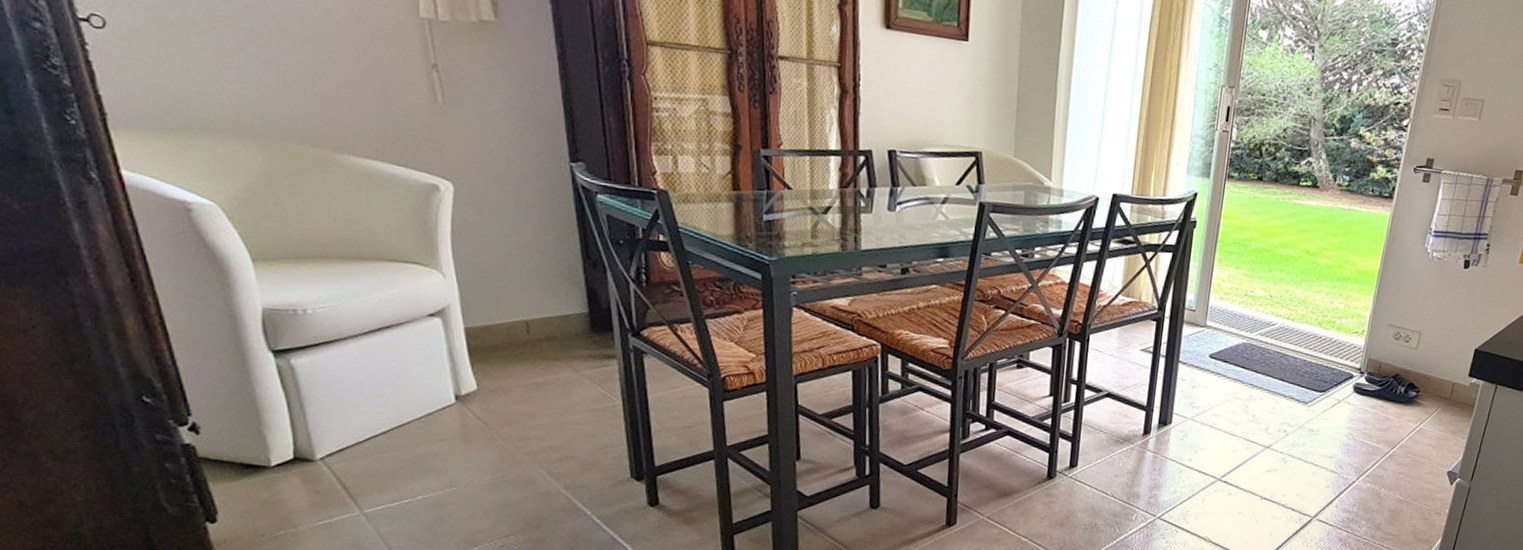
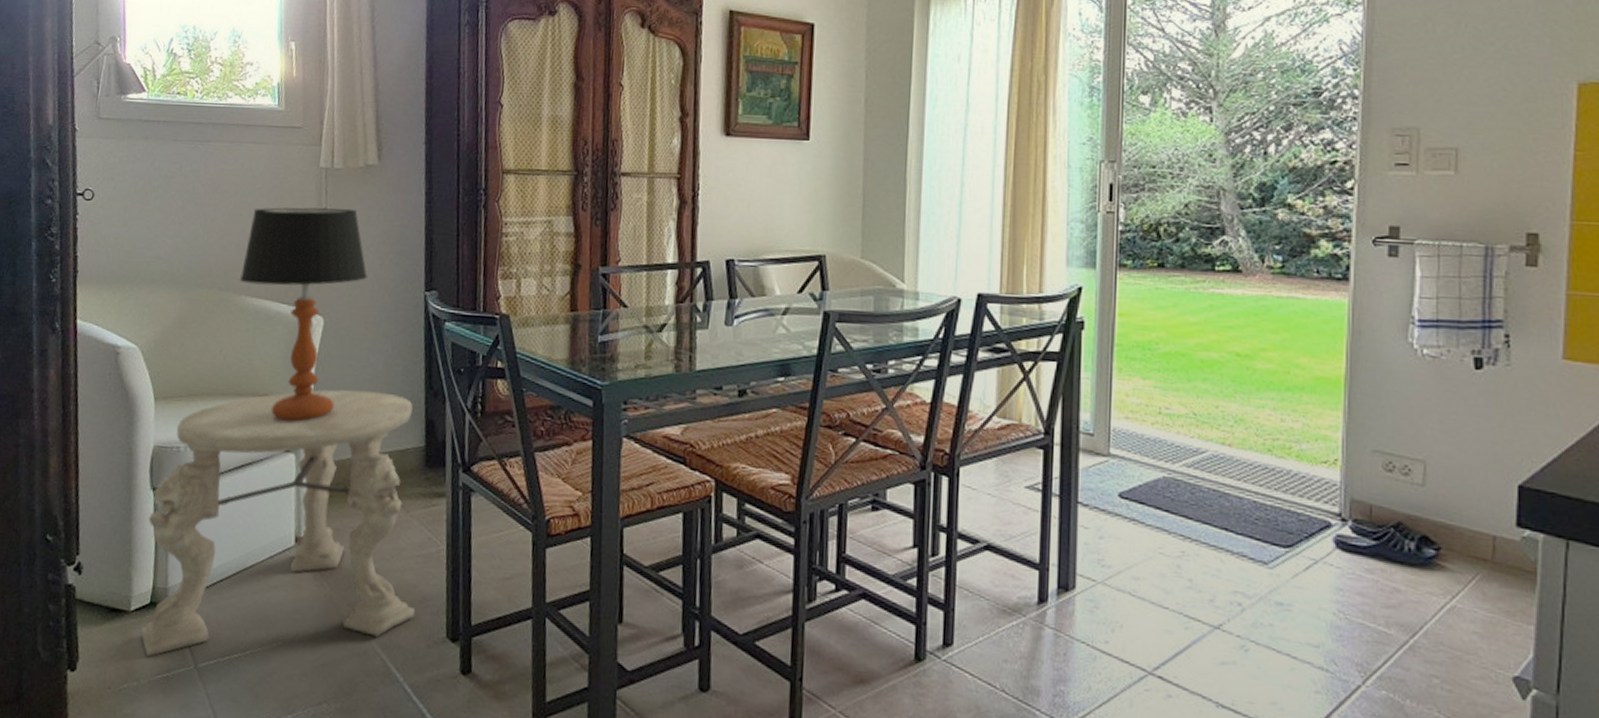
side table: none [272,256,597,506] -> present [140,389,416,657]
table lamp: none [337,57,499,287] -> present [239,207,368,422]

